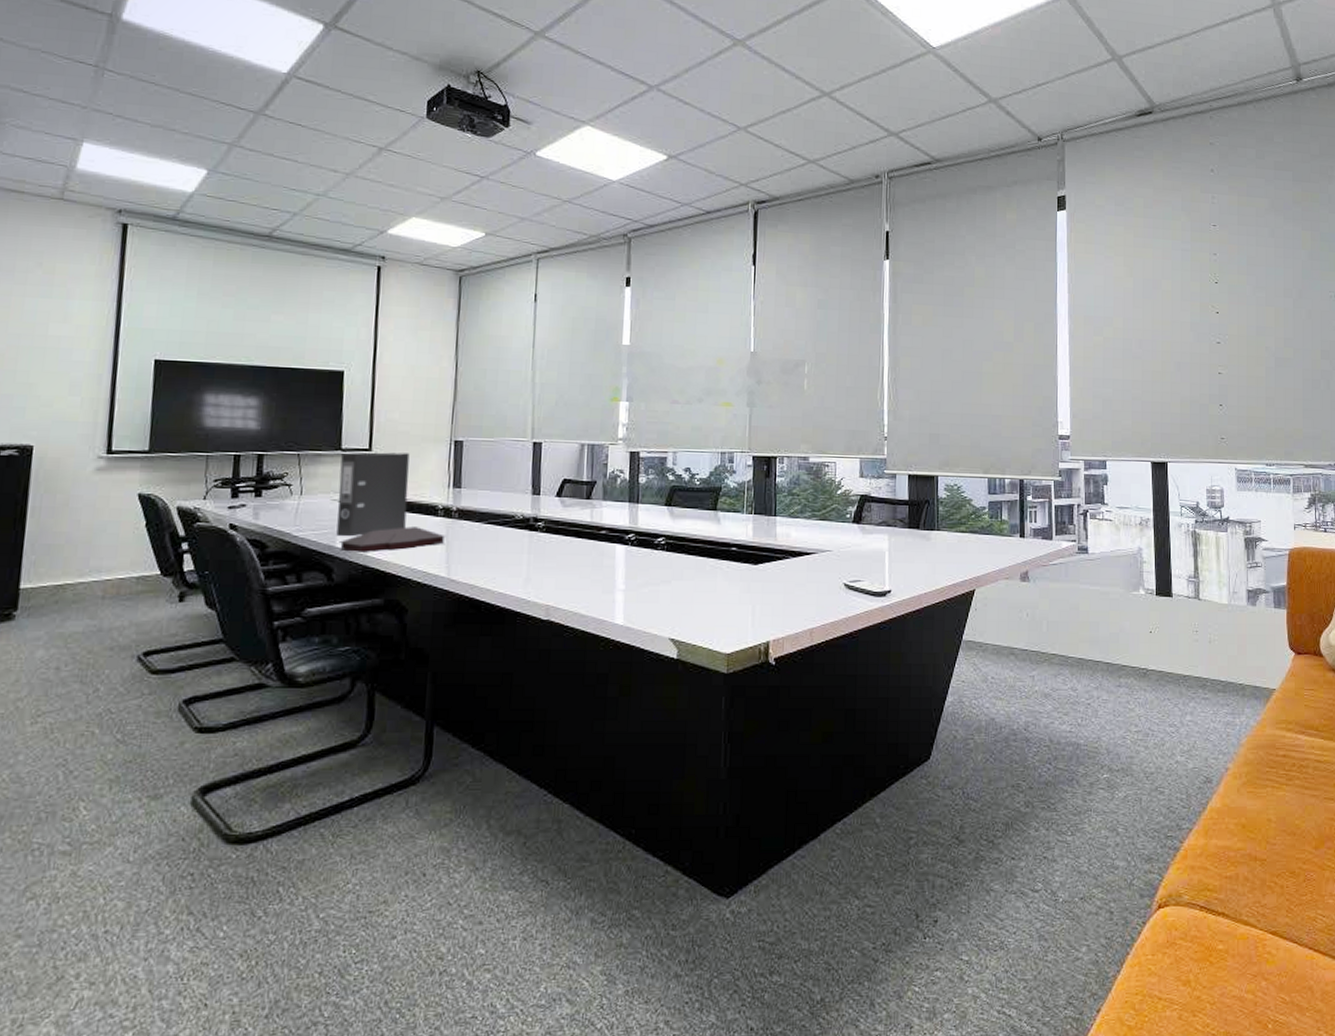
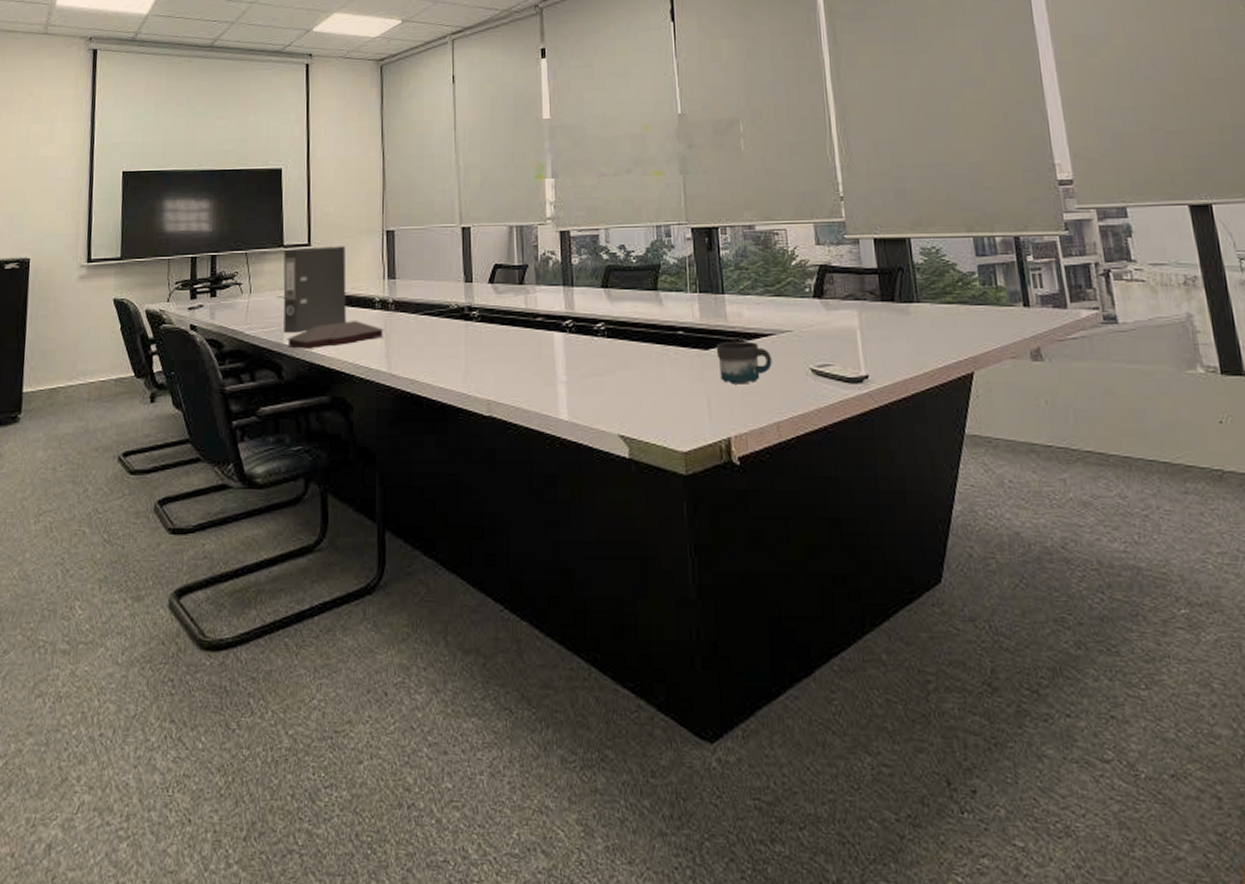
mug: none [764,557,812,596] -> present [716,341,772,384]

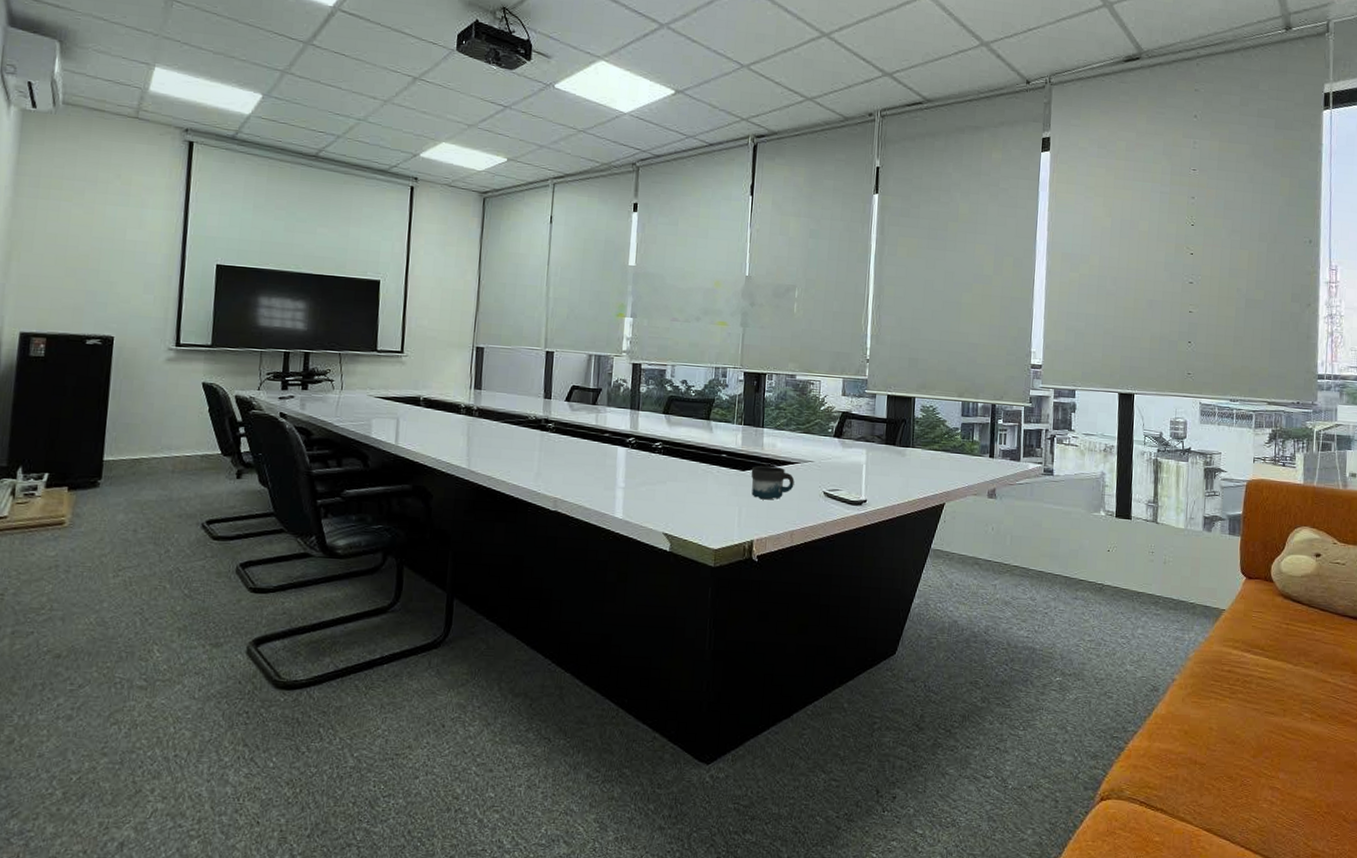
binder: present [283,246,346,334] -> none [372,354,437,429]
papers: present [286,321,384,350] -> none [374,422,467,444]

